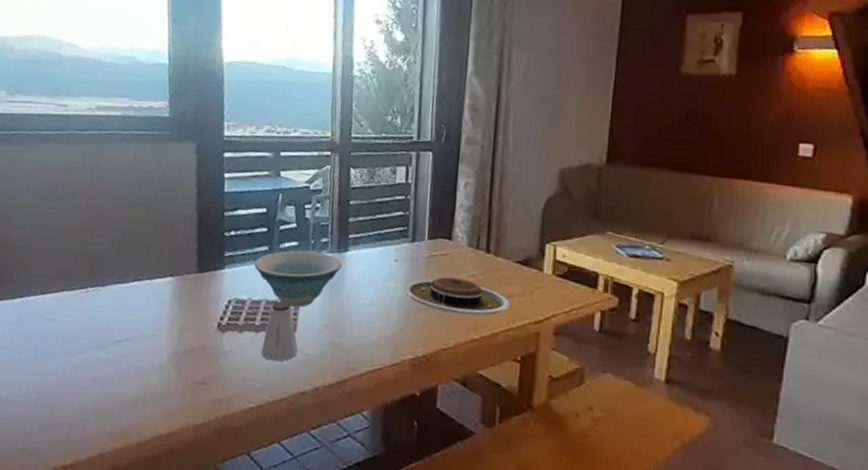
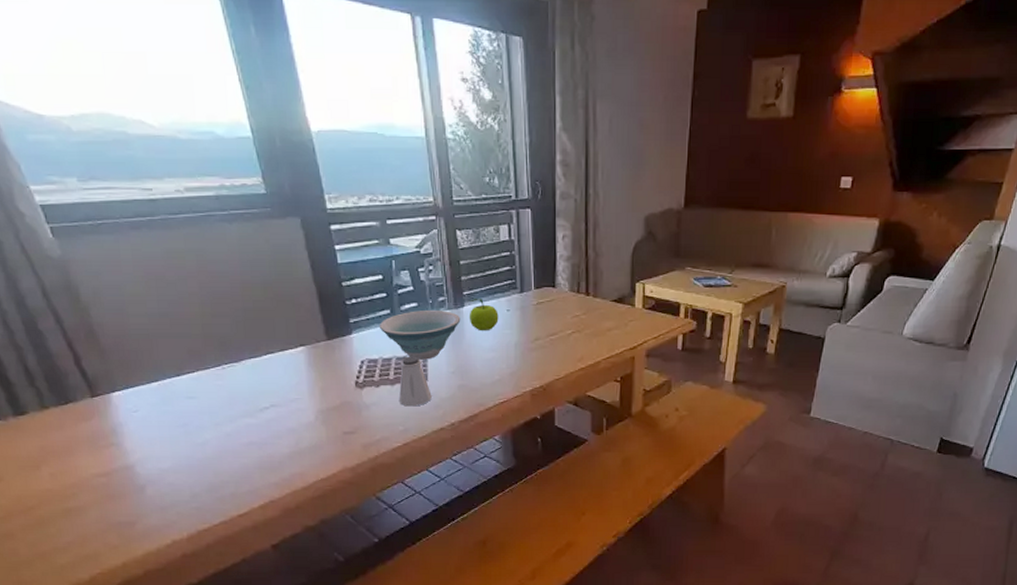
fruit: none [351,243,385,282] -> present [467,299,499,331]
plate: present [404,277,510,316] -> none [518,320,609,350]

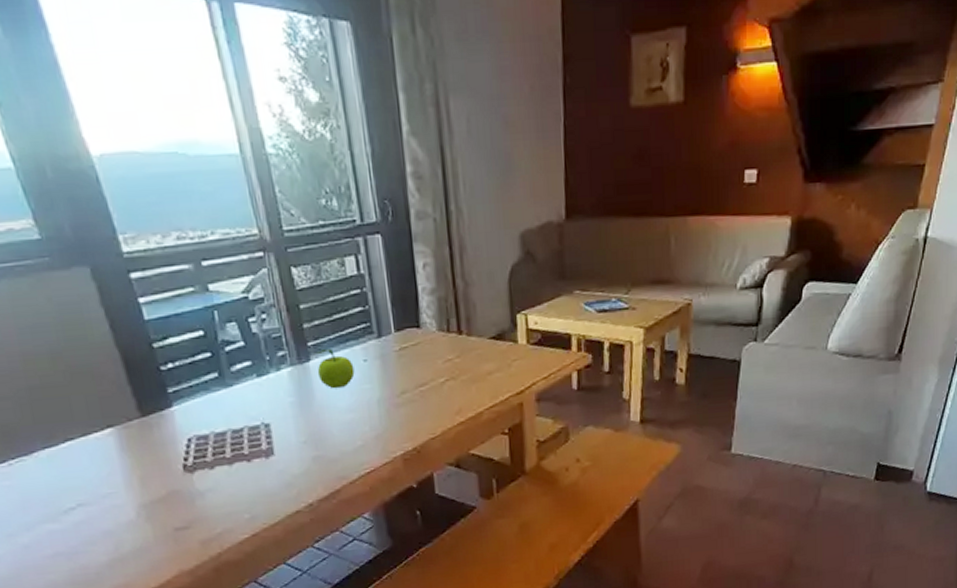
bowl: present [379,311,461,360] -> none [205,367,308,431]
saltshaker: present [398,356,432,407] -> none [237,426,282,489]

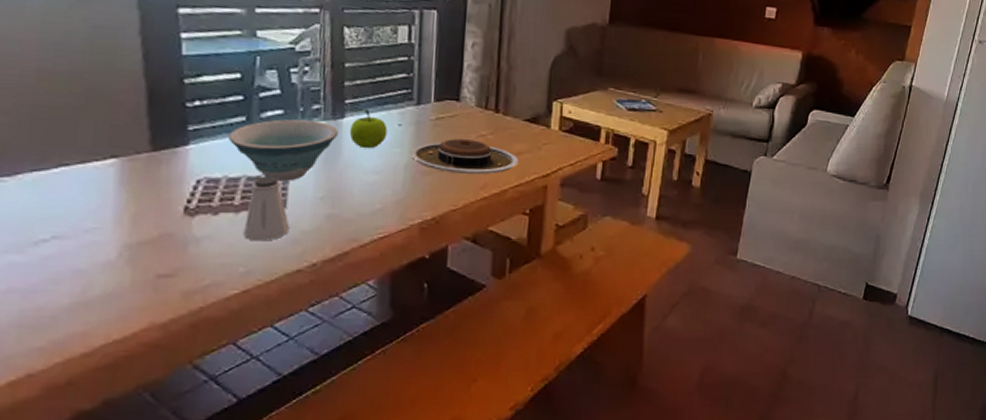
bowl: none [205,367,308,431] -> present [227,119,339,181]
saltshaker: none [237,426,282,489] -> present [243,176,290,241]
plate: none [380,365,491,402] -> present [410,139,519,175]

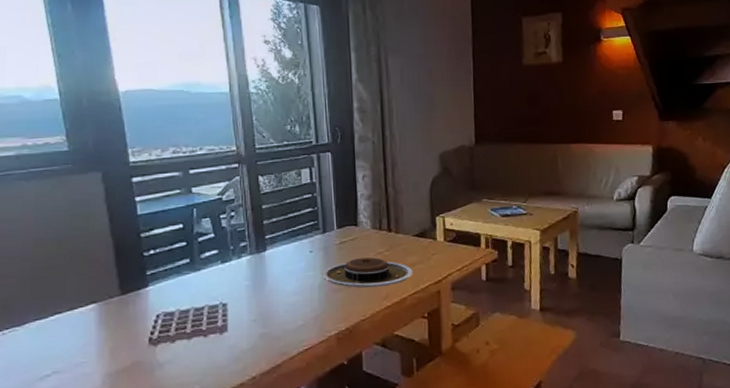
bowl: present [227,119,339,181] -> none [177,256,263,309]
saltshaker: present [243,176,290,241] -> none [195,305,232,362]
fruit: present [349,109,388,149] -> none [269,242,302,275]

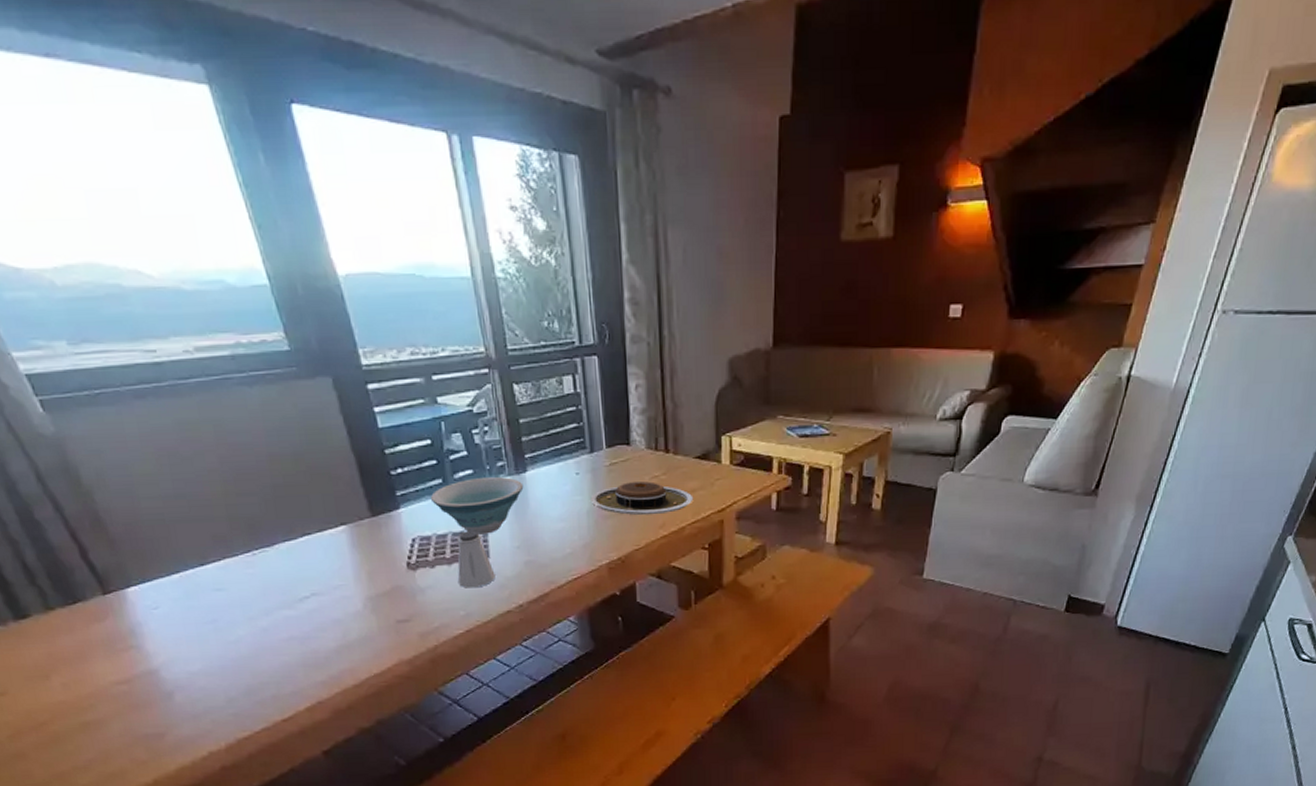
bowl: none [177,256,263,309] -> present [430,477,524,535]
saltshaker: none [195,305,232,362] -> present [456,530,496,588]

